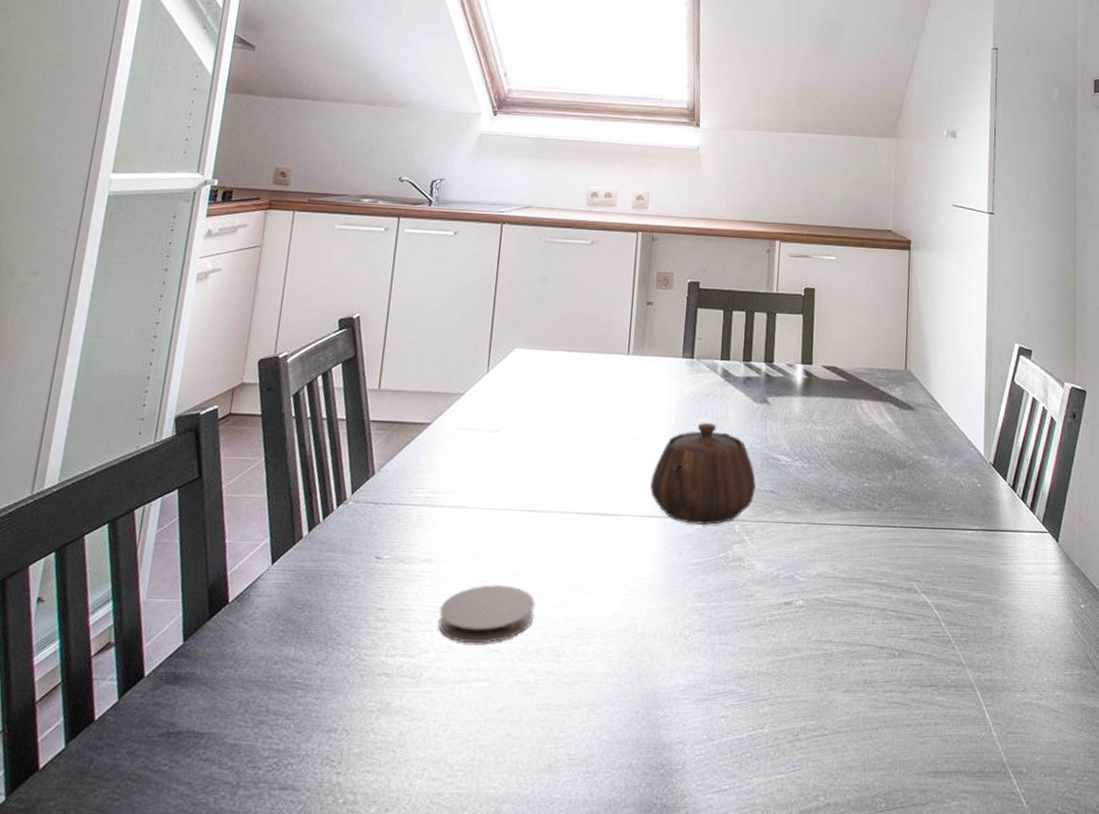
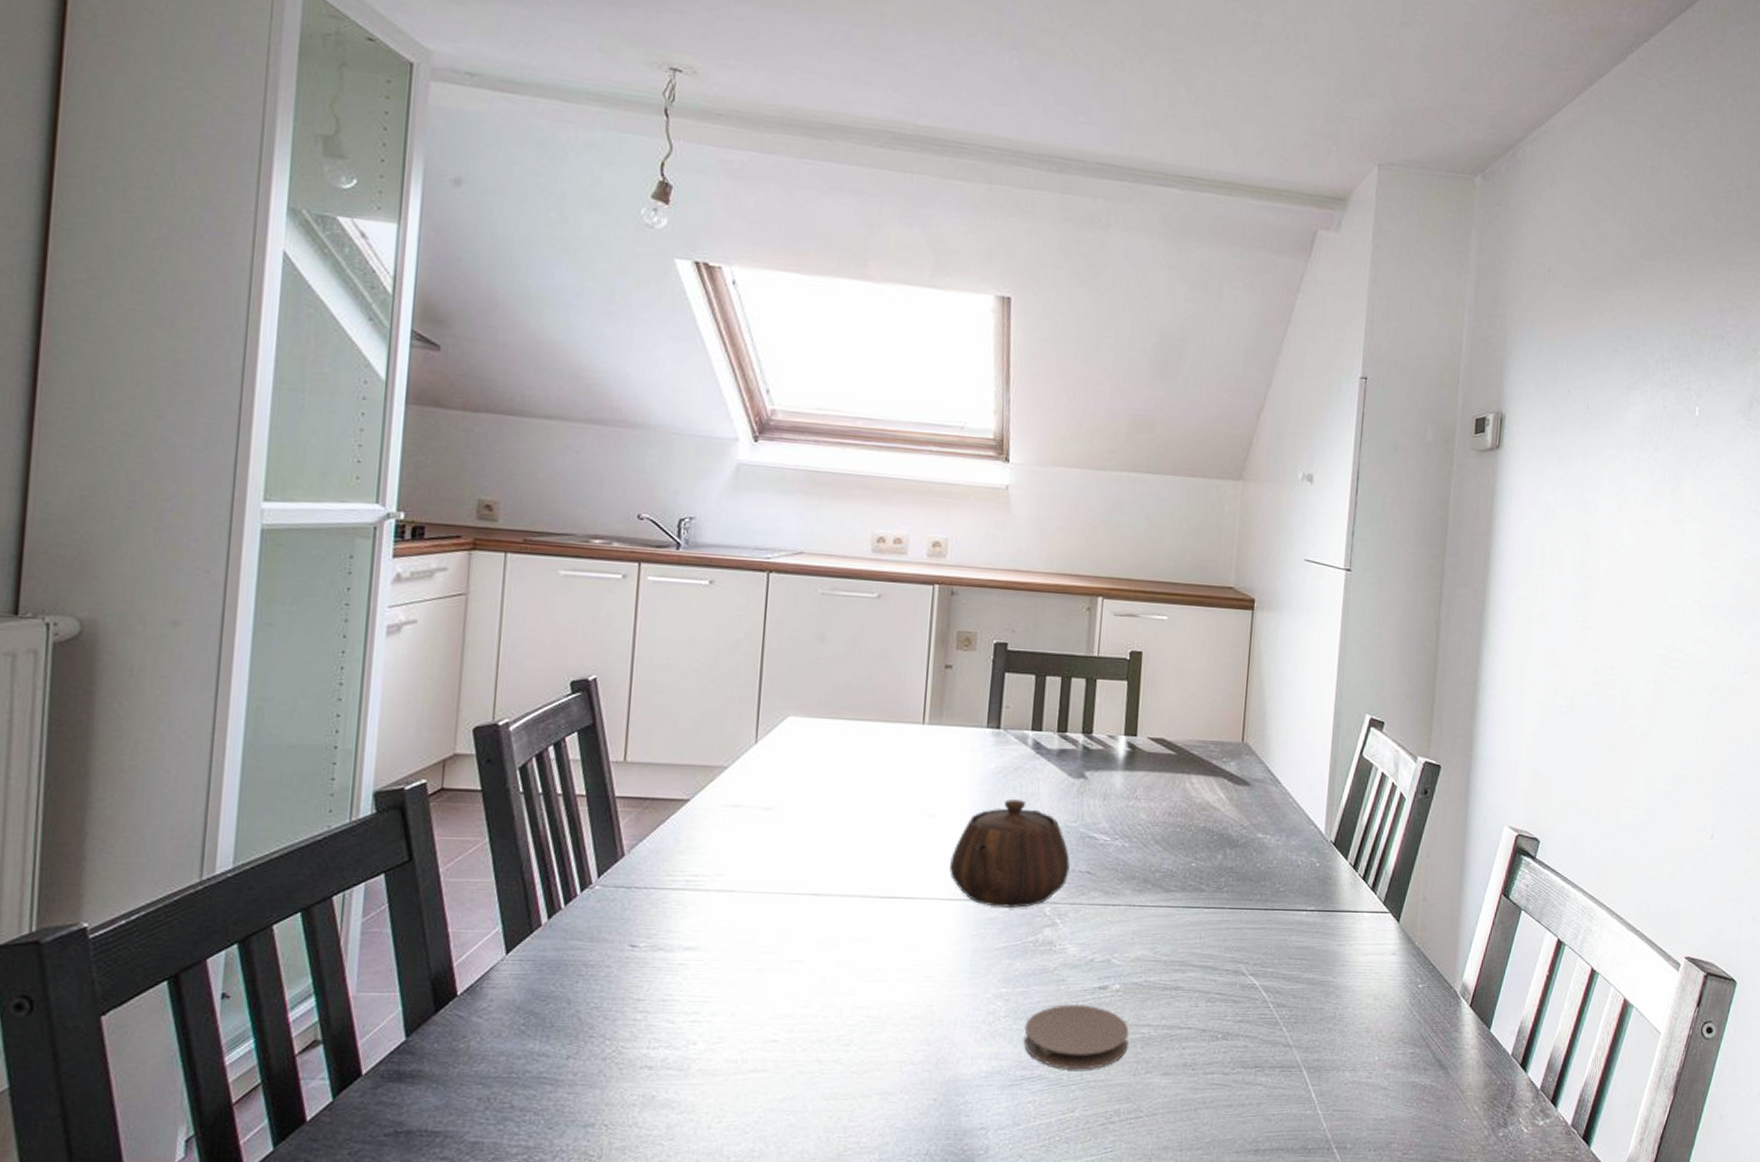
coaster: present [438,584,535,644] -> none [707,972,819,1034]
coaster: none [716,619,813,686] -> present [1023,1004,1130,1070]

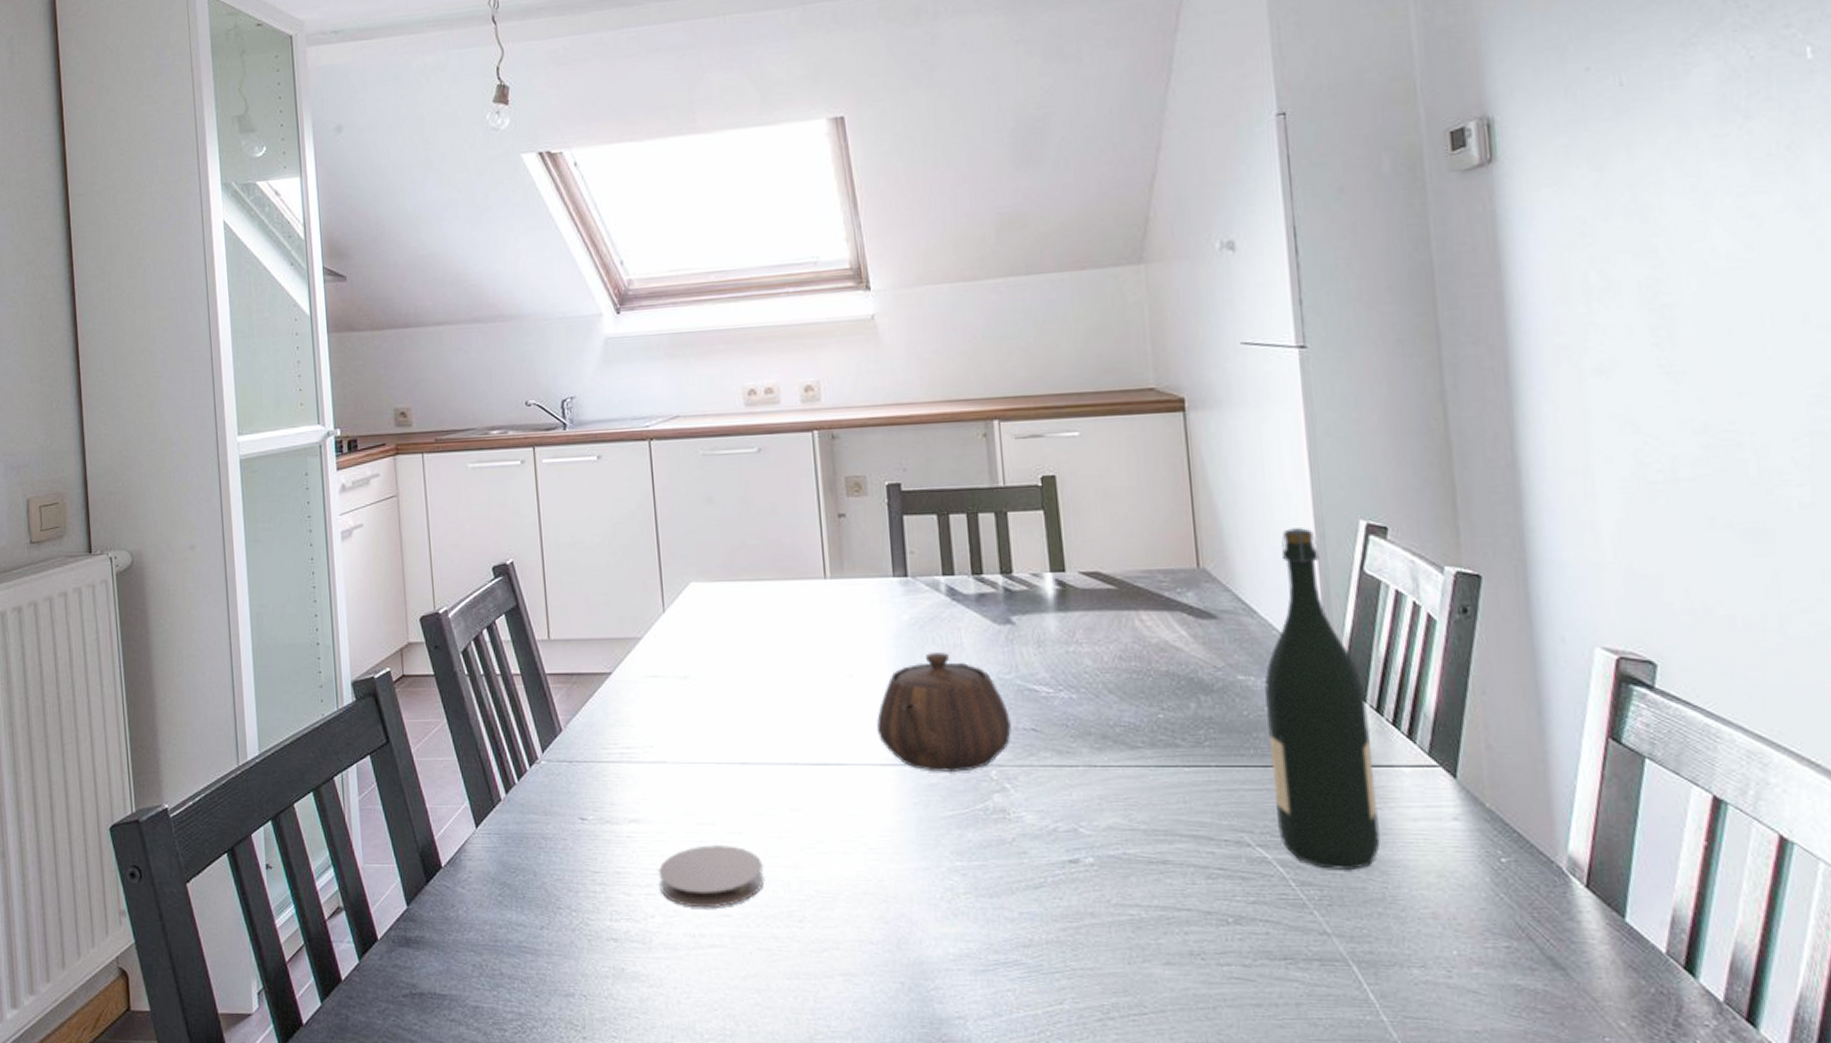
coaster: none [707,972,819,1034] -> present [659,844,765,908]
coaster: present [1023,1004,1130,1070] -> none [989,880,1116,956]
wine bottle: none [1267,716,1348,994] -> present [1265,528,1380,870]

